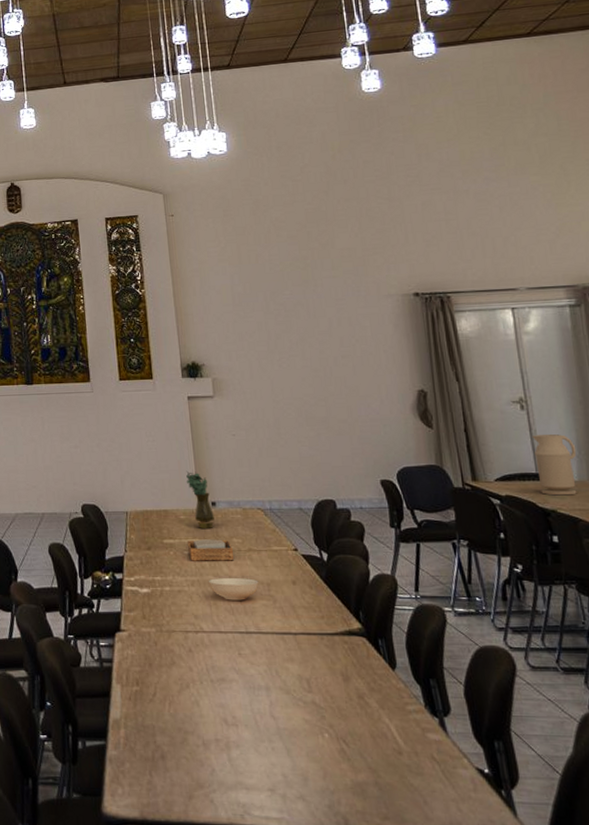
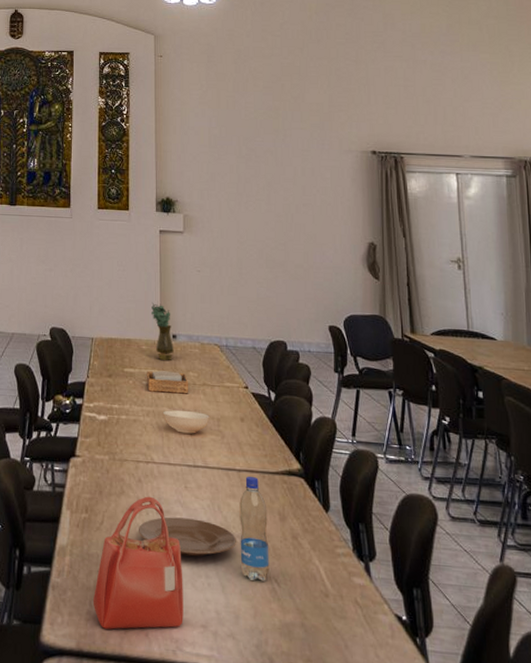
handbag: none [152,665,249,798] -> present [92,496,183,630]
plate: none [193,684,300,722] -> present [138,516,237,557]
bottle: none [298,638,337,744] -> present [239,476,270,583]
water jug: present [531,434,577,496] -> none [466,294,504,354]

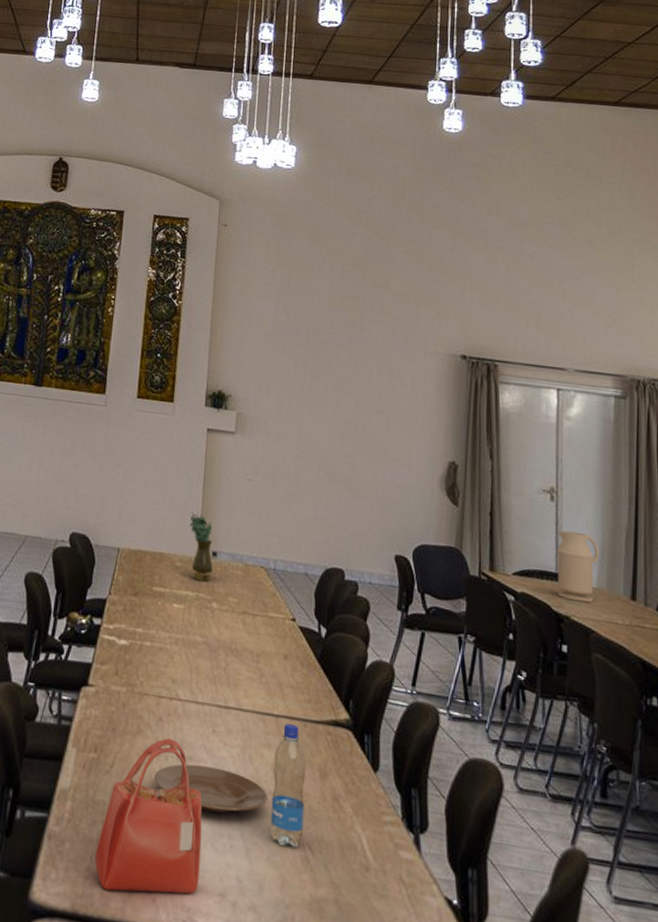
napkin holder: present [146,370,189,394] -> none [177,592,227,623]
bowl: present [162,410,210,434] -> none [193,639,248,670]
water jug: none [466,294,504,354] -> present [556,530,600,603]

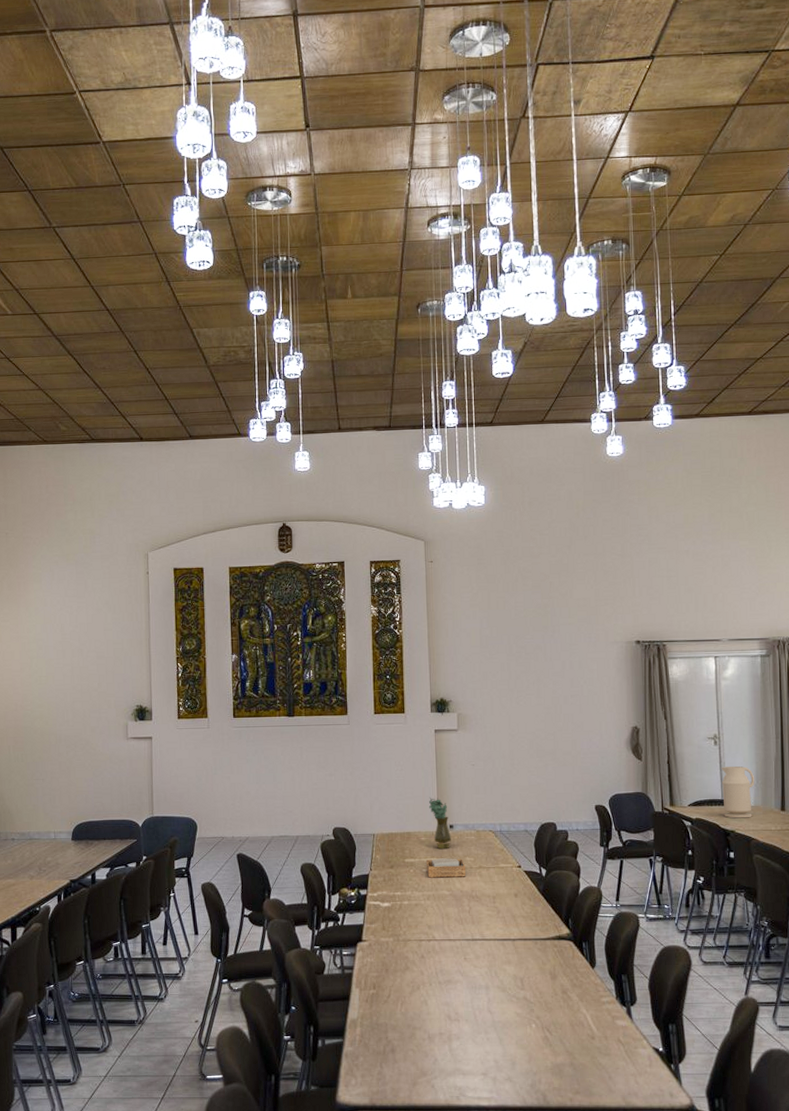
handbag: present [94,738,203,894] -> none [383,969,466,1085]
plate: present [153,764,269,814] -> none [422,985,513,1017]
napkin holder: none [177,592,227,623] -> present [425,858,466,878]
bottle: present [270,723,307,849] -> none [514,943,542,1033]

